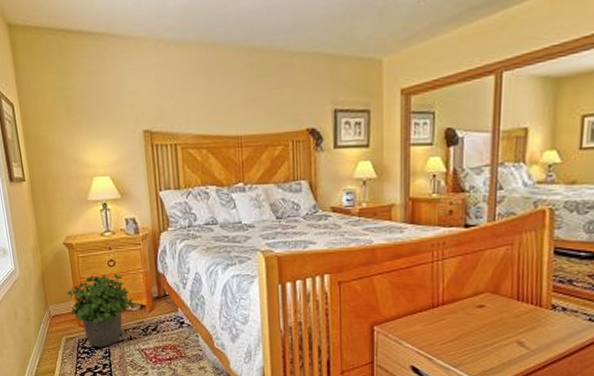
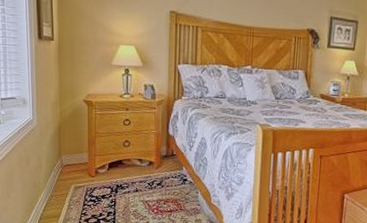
potted plant: present [67,273,134,348] -> none [81,131,143,197]

